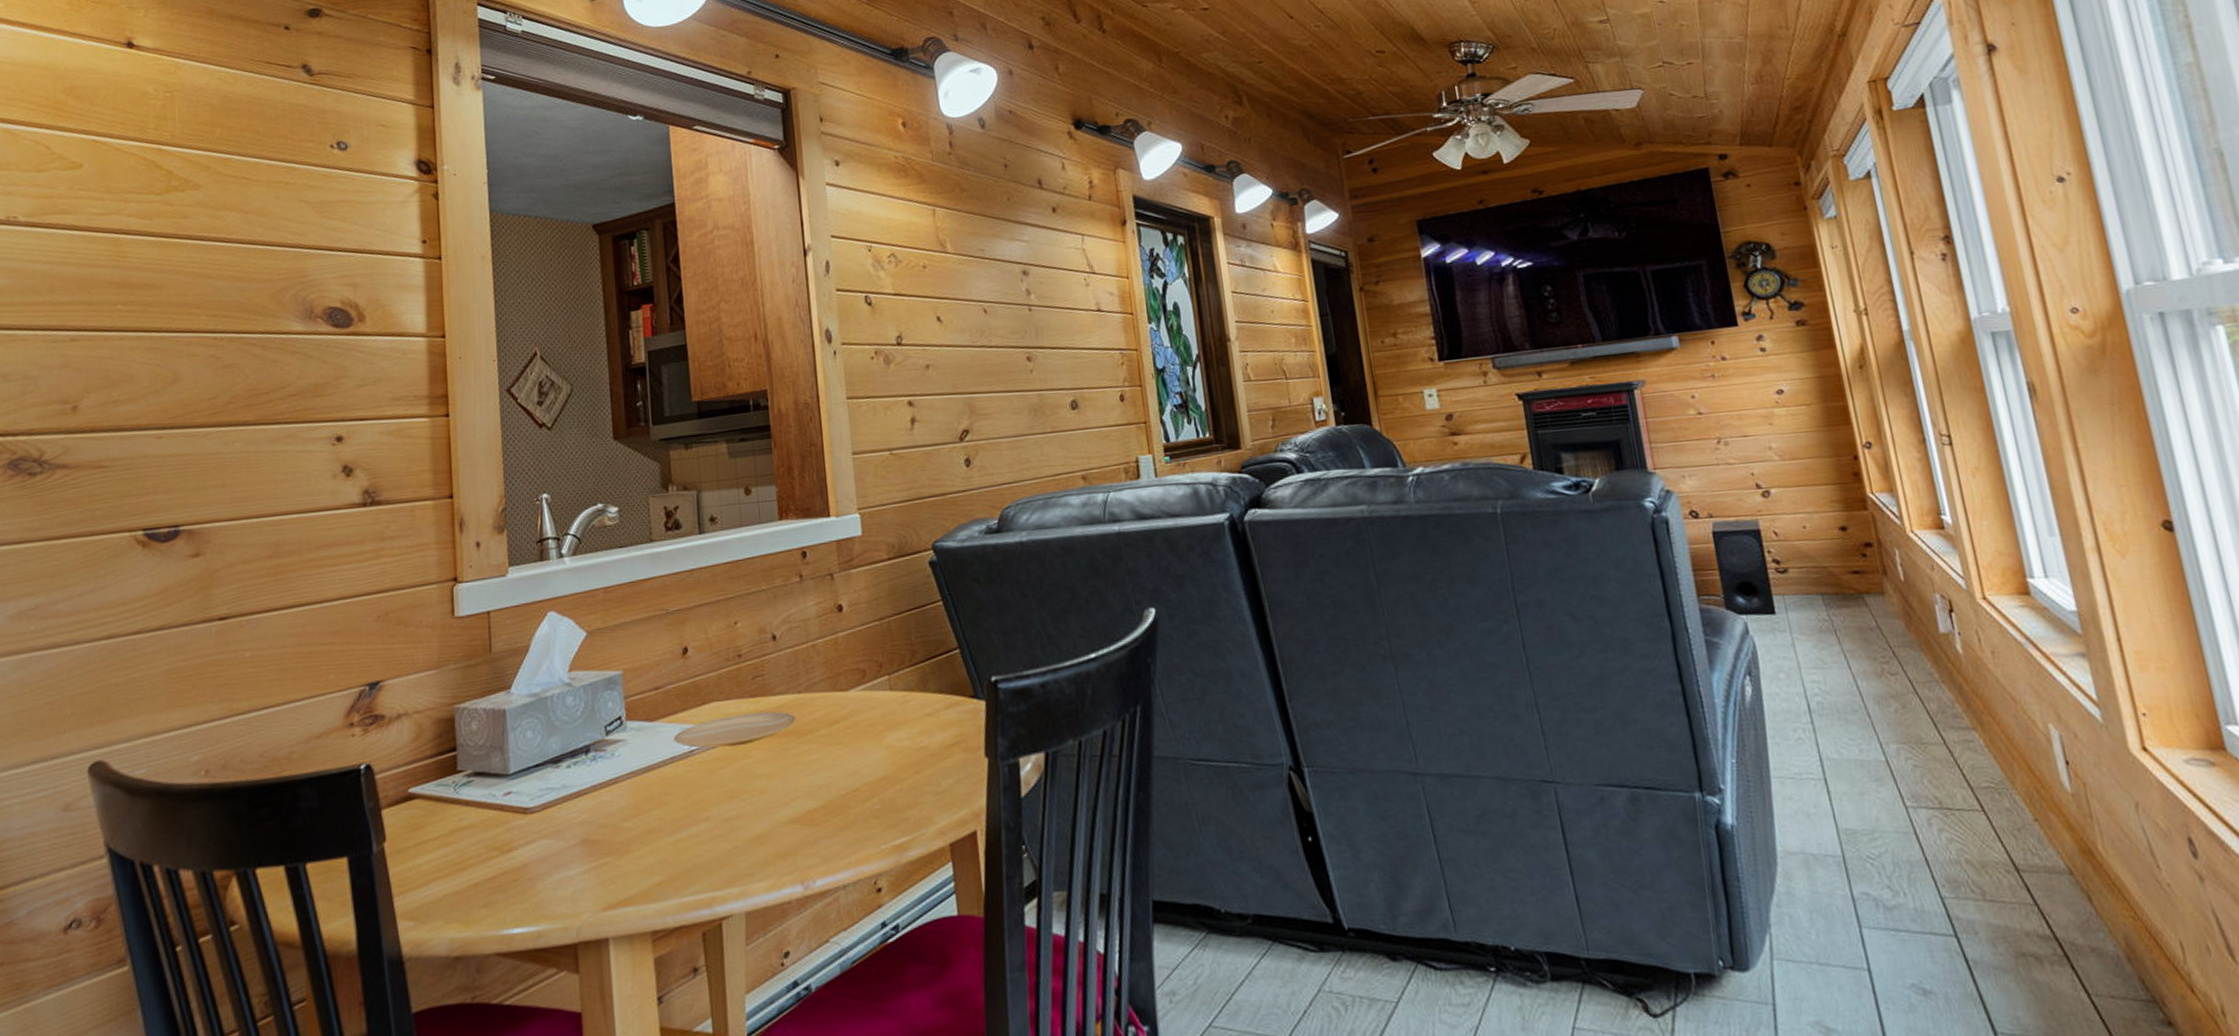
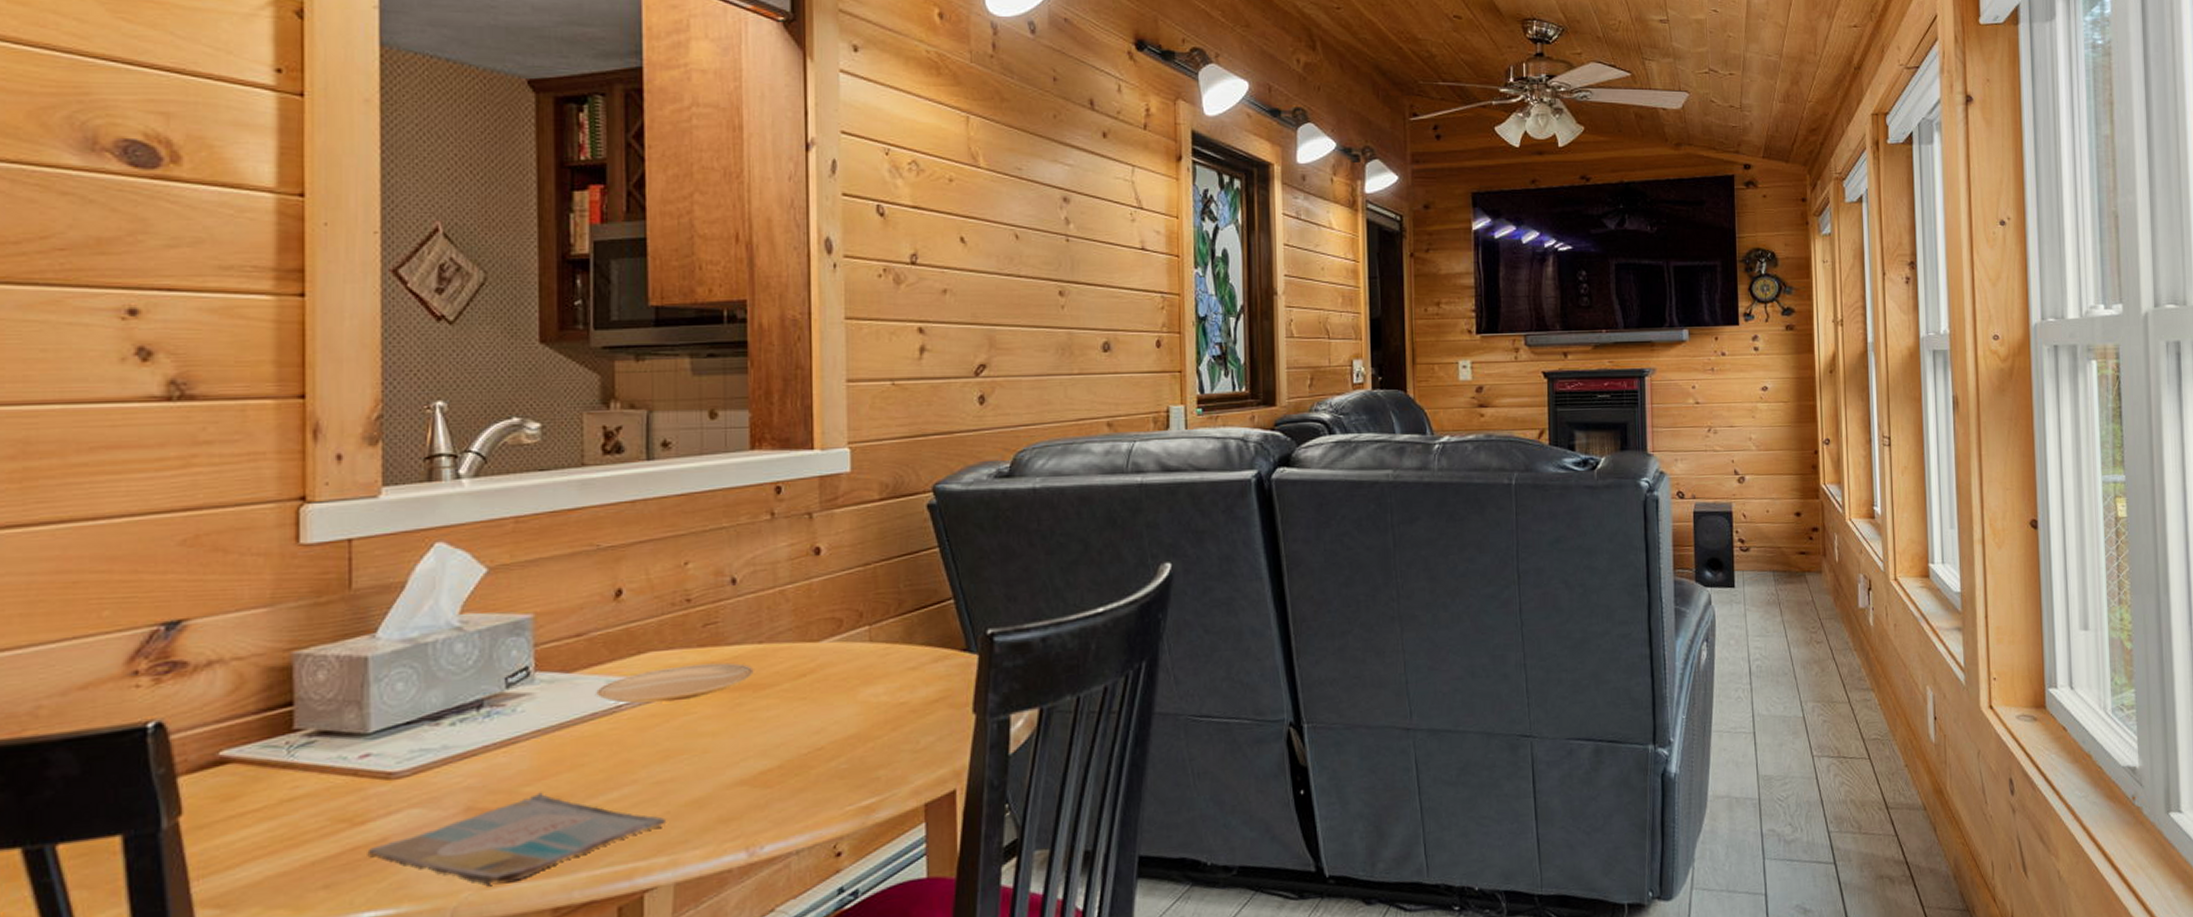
book: none [513,827,736,909] -> present [367,792,667,885]

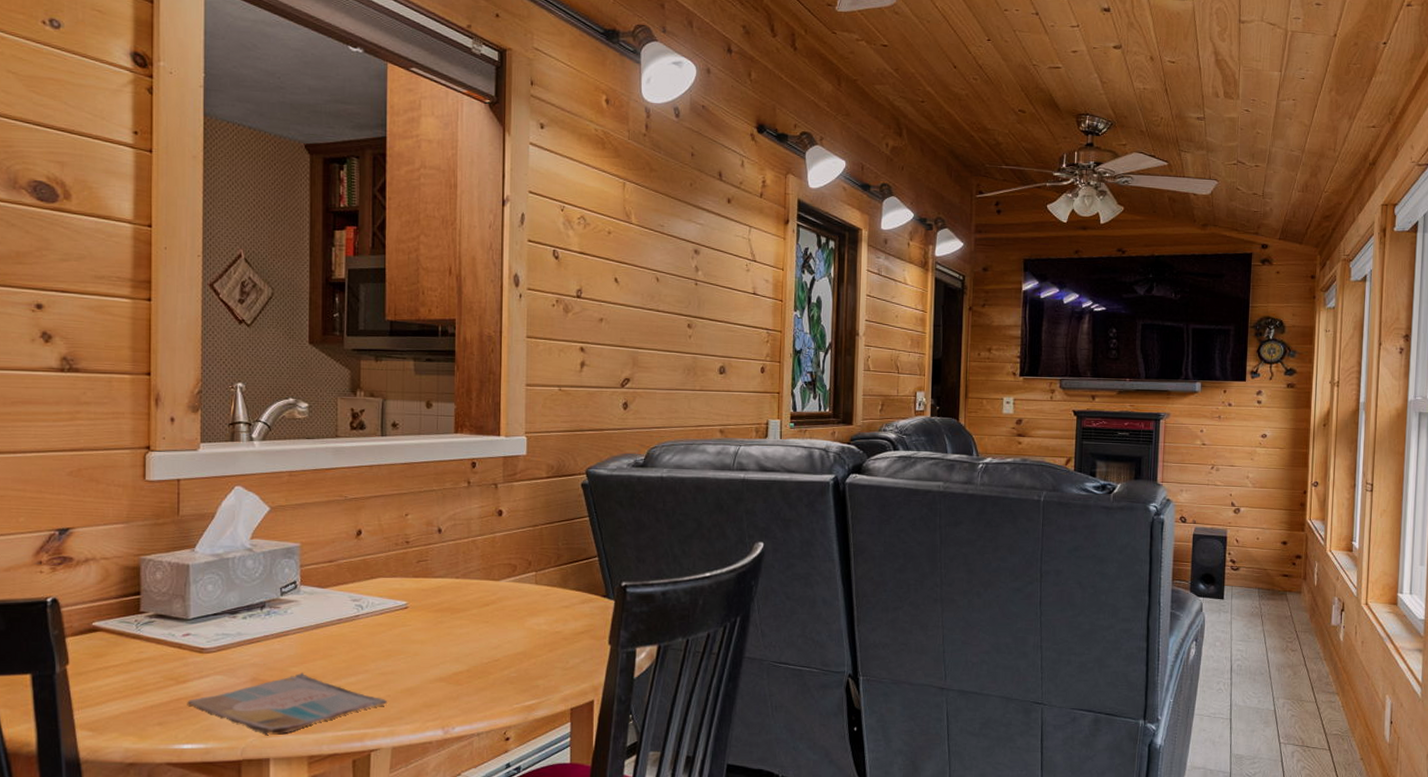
plate: present [596,662,754,704] -> none [342,590,452,616]

